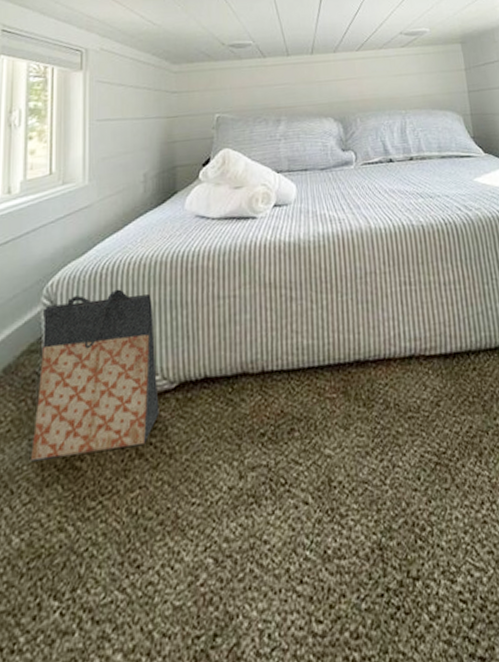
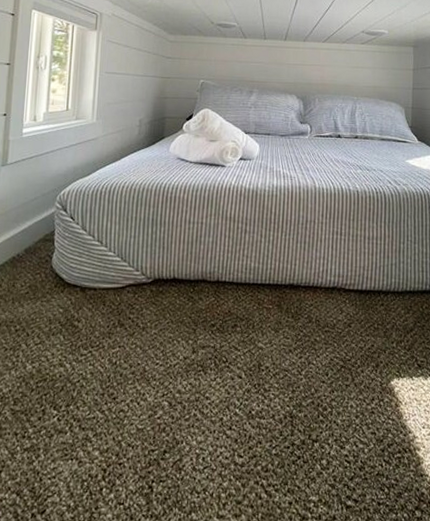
bag: present [31,289,160,462] -> none [42,204,139,317]

